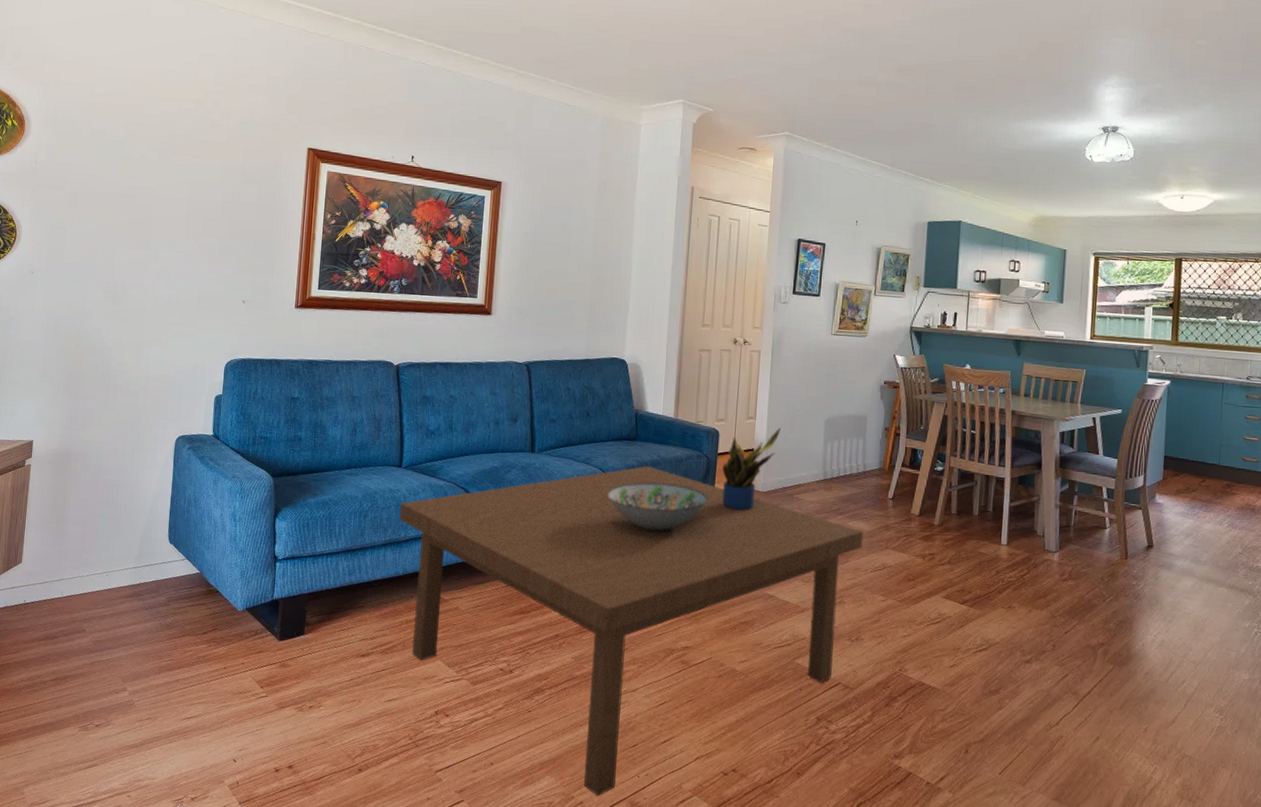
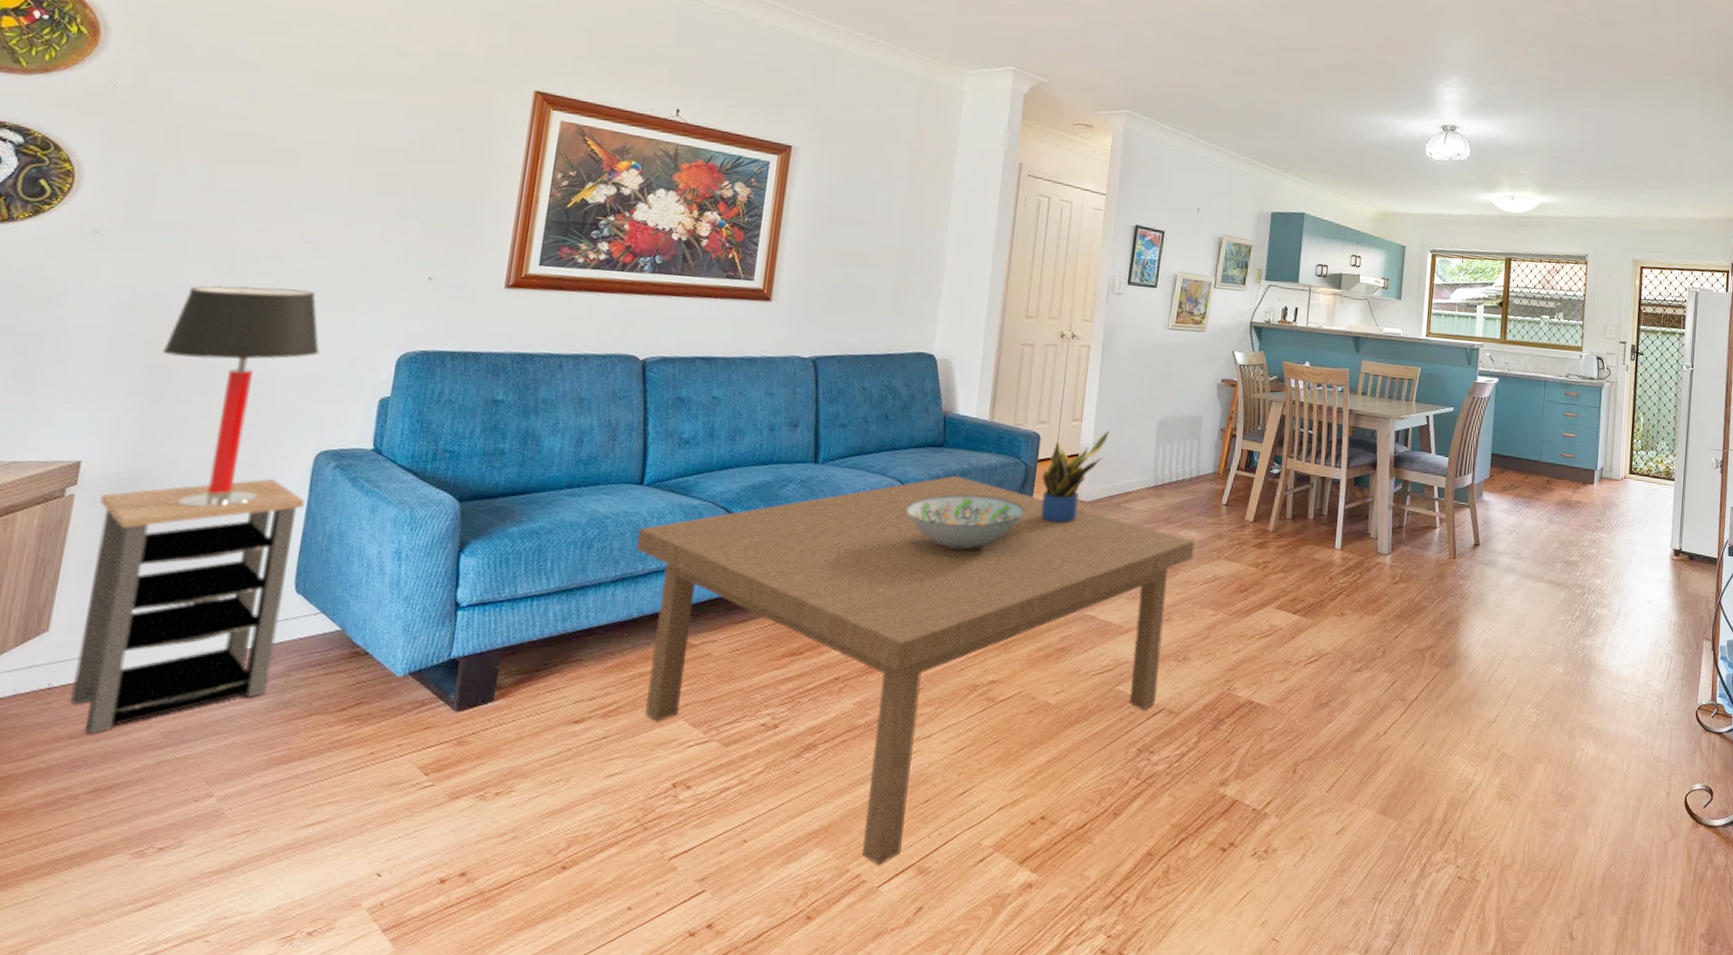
side table: none [37,456,172,639] -> present [70,479,306,735]
table lamp: none [76,310,174,477] -> present [162,286,319,508]

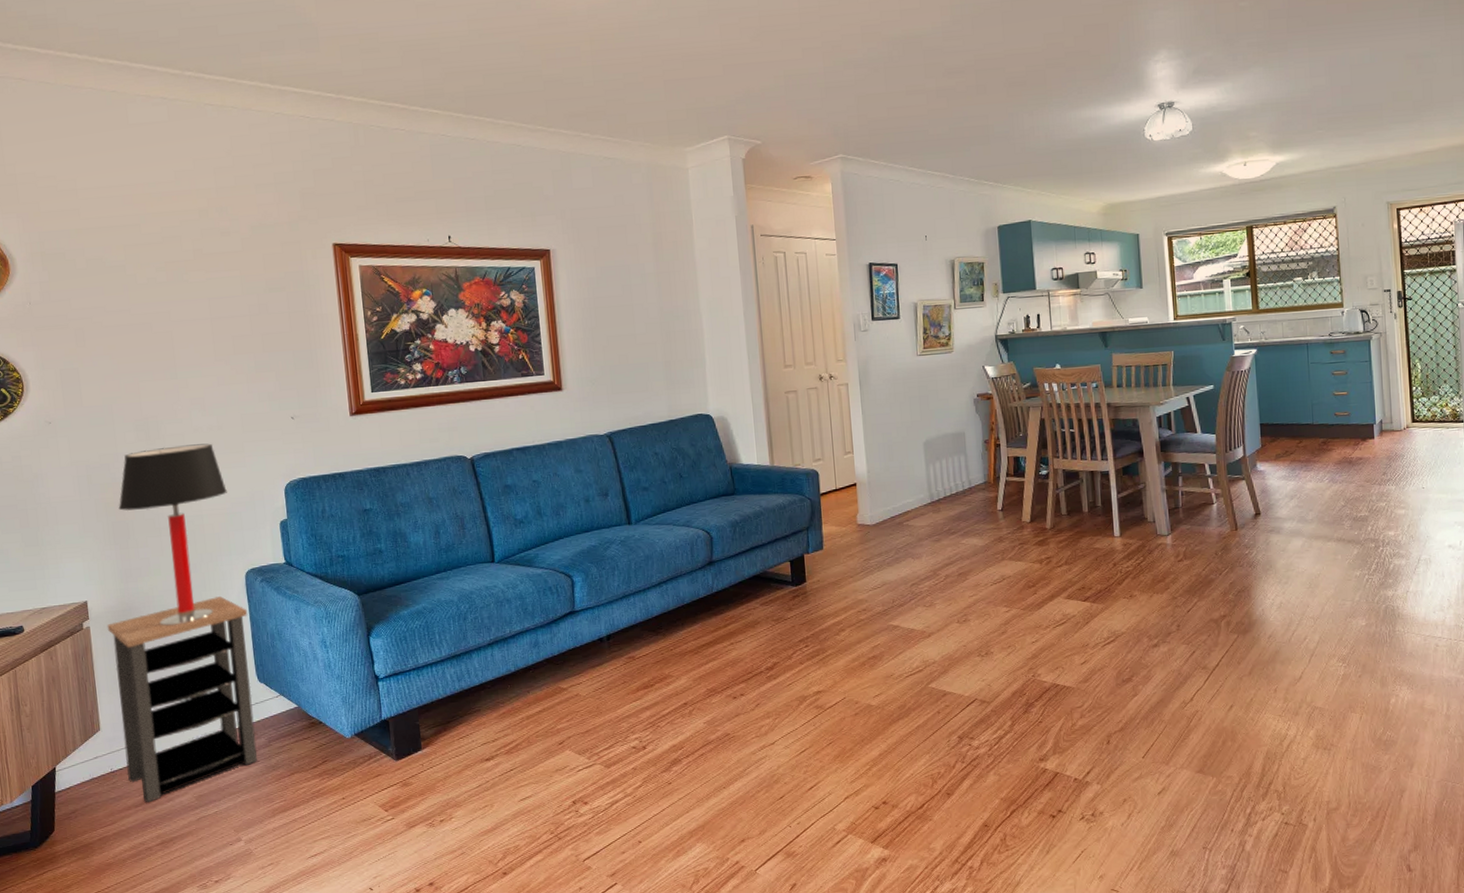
coffee table: present [636,475,1195,866] -> none [500,517,979,854]
decorative bowl: present [906,494,1025,550] -> none [714,532,818,583]
potted plant: present [1041,430,1109,524] -> none [827,458,880,548]

